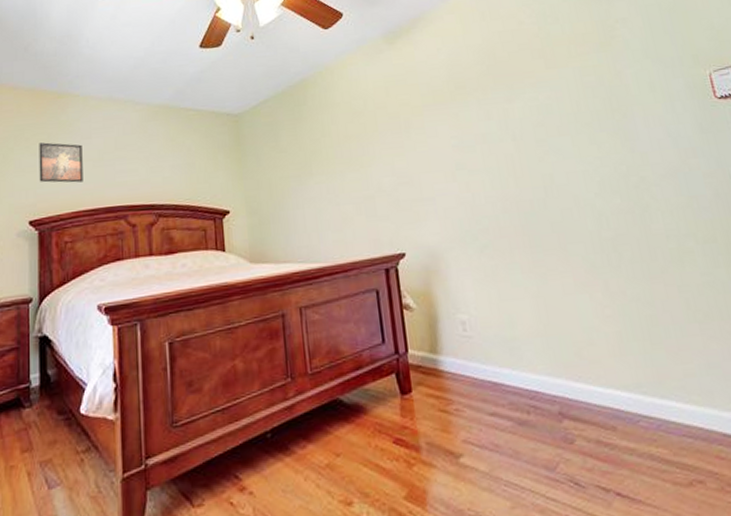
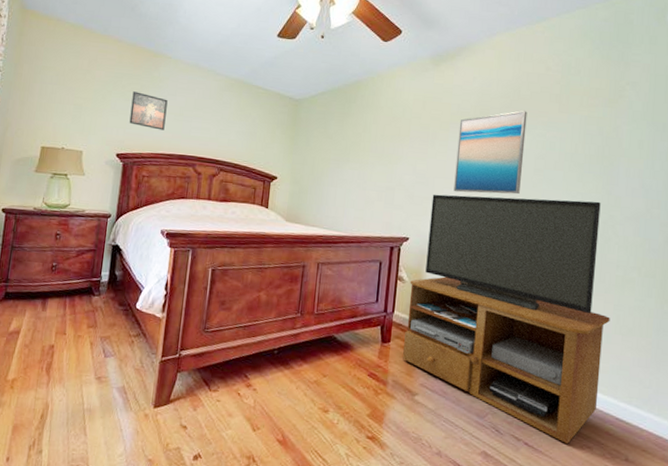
tv stand: none [418,163,695,483] -> present [403,194,610,444]
wall art: none [433,74,526,186] -> present [453,110,528,195]

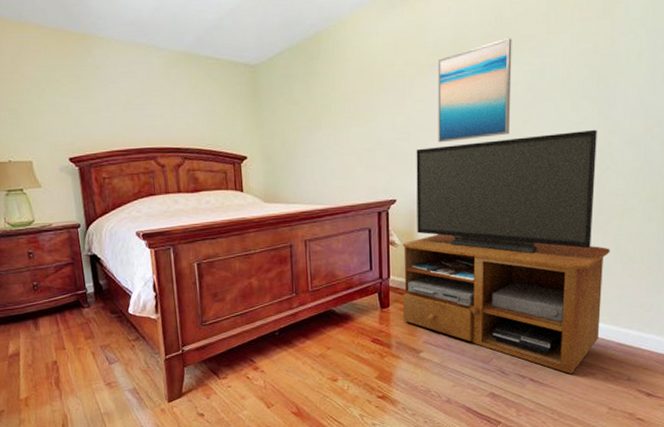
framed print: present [129,91,168,130] -> none [69,84,114,125]

